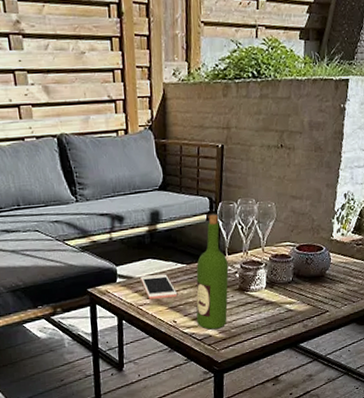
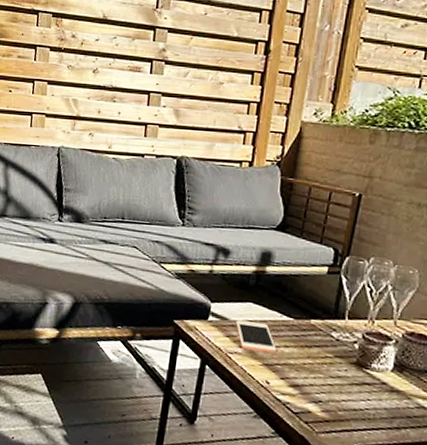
wine bottle: present [196,214,229,330] -> none [294,267,347,406]

